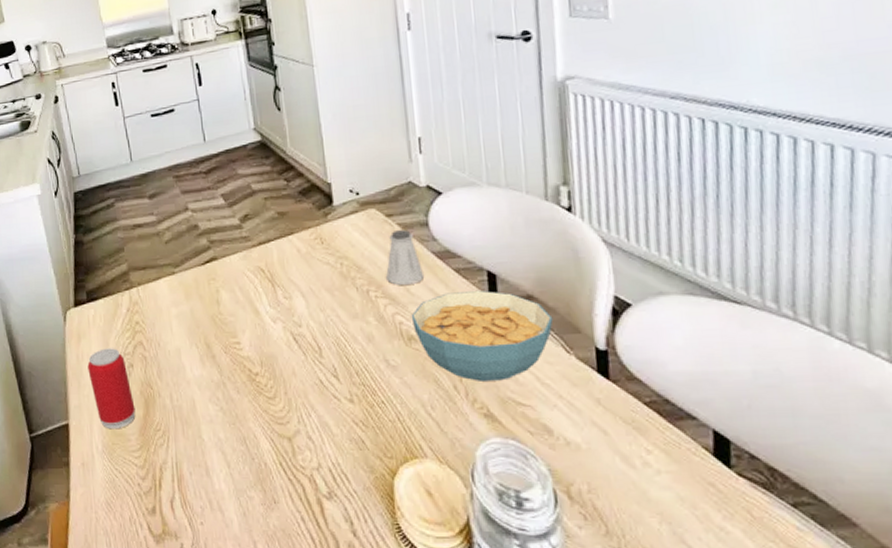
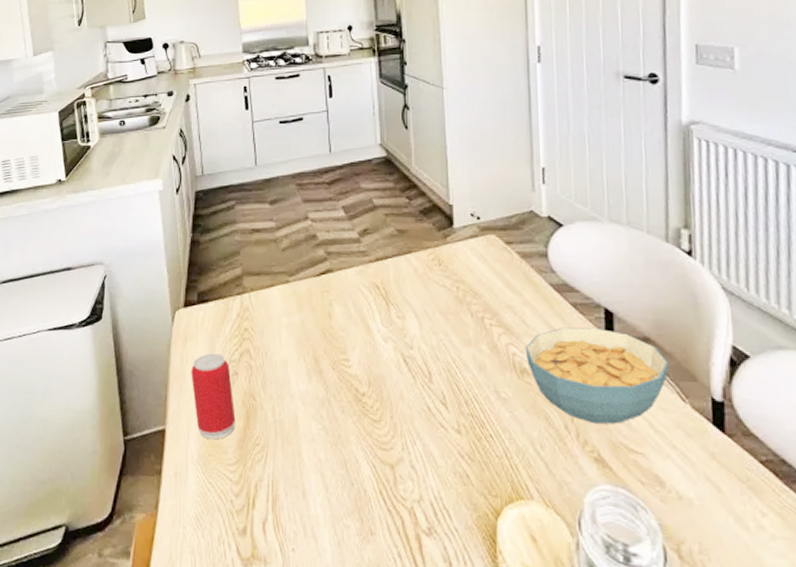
saltshaker: present [386,229,424,285] -> none [502,257,540,315]

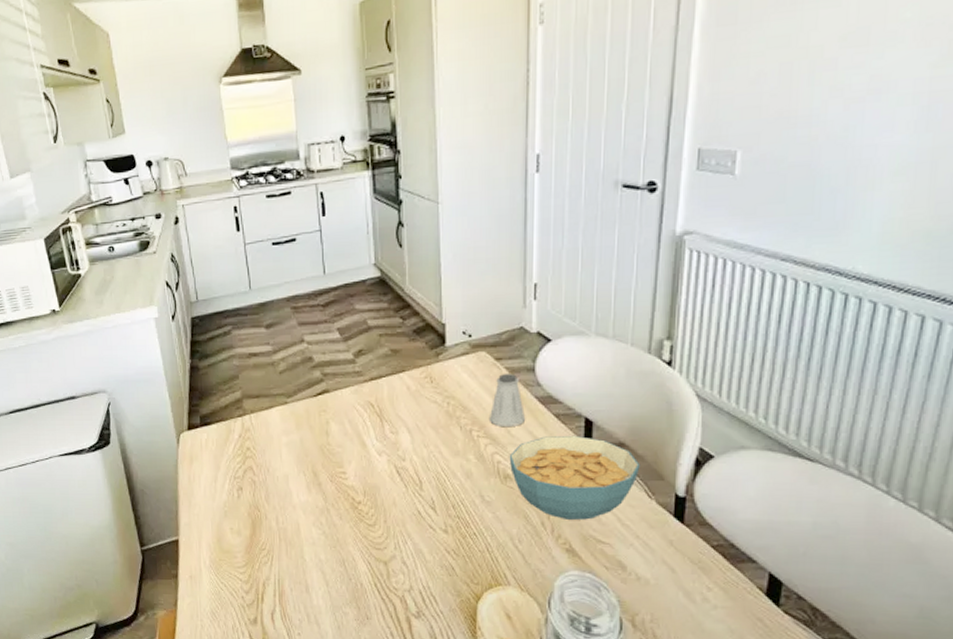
beverage can: present [191,353,236,440] -> none [198,471,243,547]
saltshaker: none [502,257,540,315] -> present [490,373,525,426]

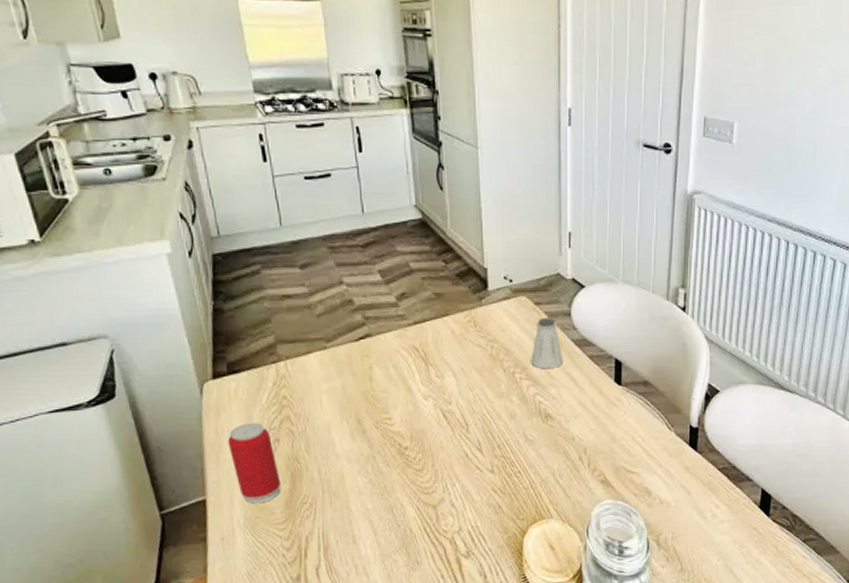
beverage can: none [198,471,243,547] -> present [228,422,281,504]
cereal bowl: present [509,435,641,520] -> none [549,375,662,453]

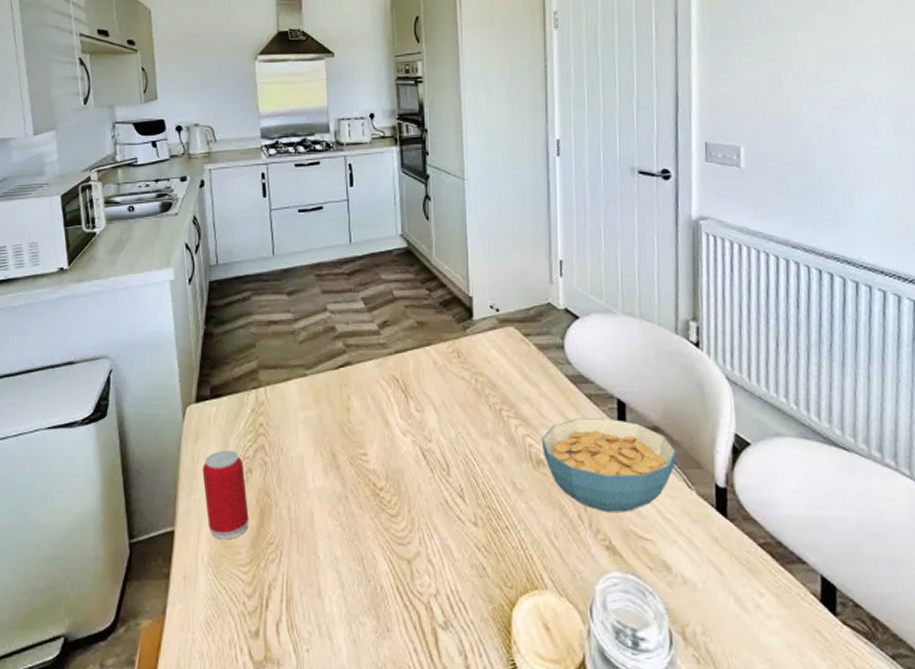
saltshaker: present [531,317,562,368] -> none [520,349,556,406]
cereal bowl: none [549,375,662,453] -> present [541,417,677,512]

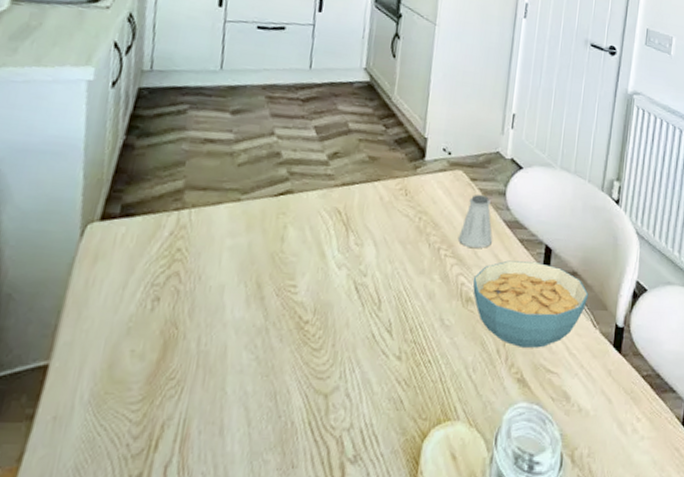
beverage can: present [202,450,249,540] -> none [94,275,151,375]
saltshaker: none [520,349,556,406] -> present [459,194,492,248]

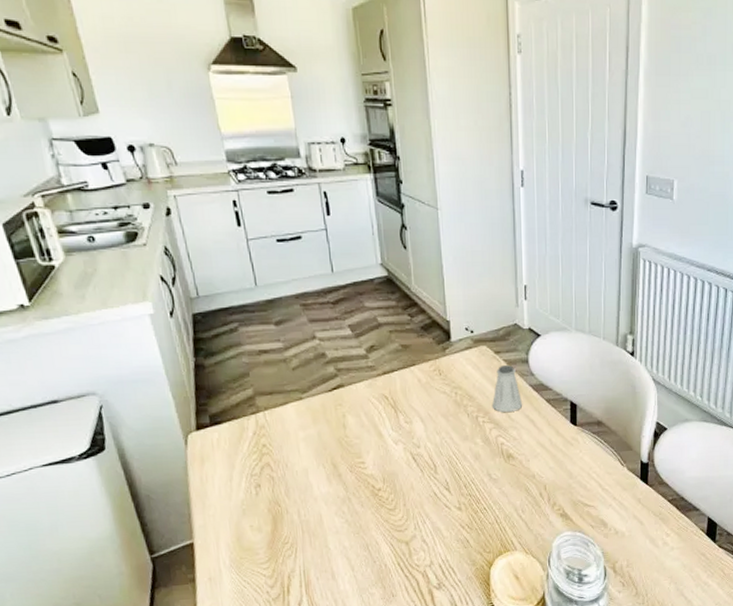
cereal bowl: present [472,260,589,348] -> none [510,416,614,489]

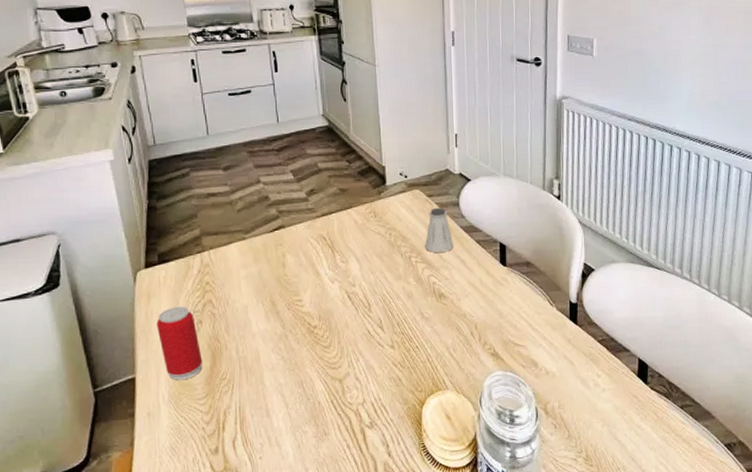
beverage can: none [212,470,263,546] -> present [156,306,203,381]

